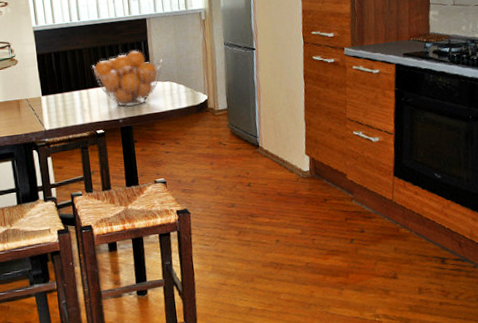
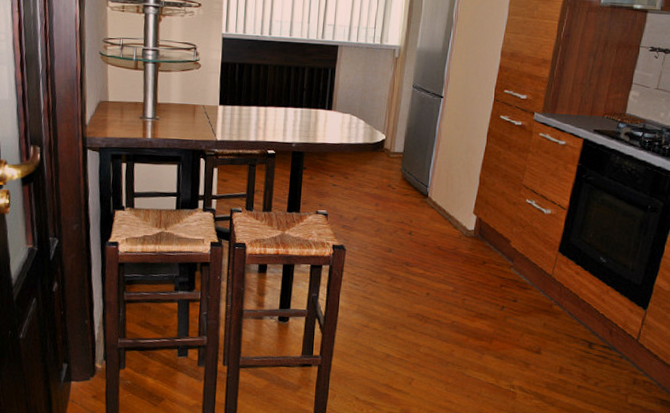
fruit basket: present [92,50,162,107] -> none [275,76,347,133]

